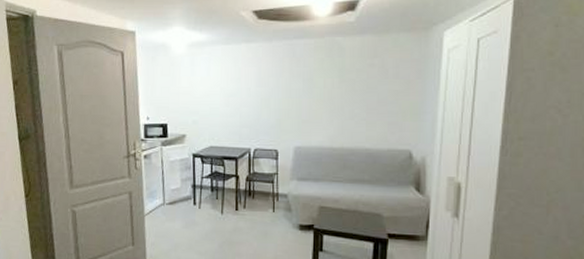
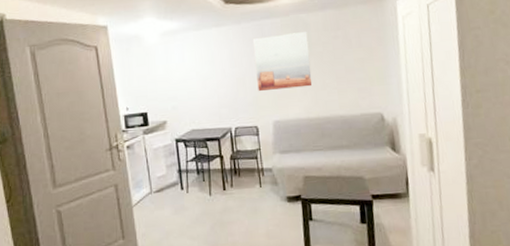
wall art: none [282,55,341,115] -> present [253,31,313,92]

